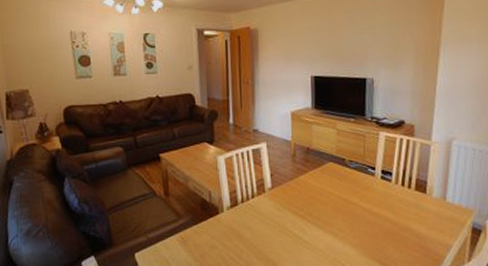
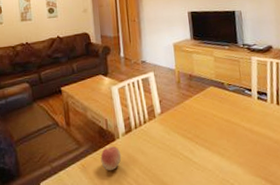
fruit: none [202,220,225,244] -> present [100,146,122,170]

